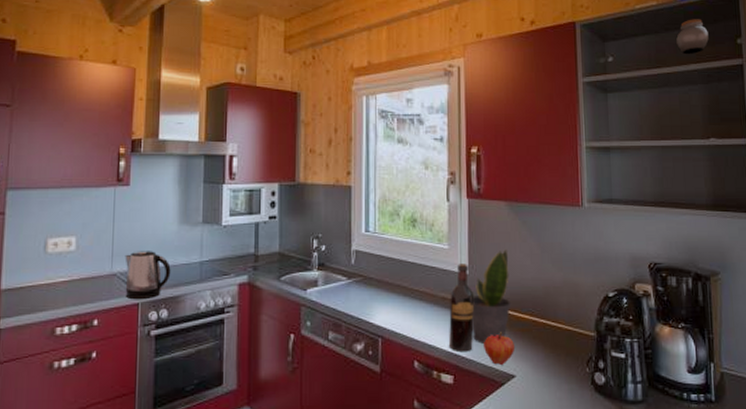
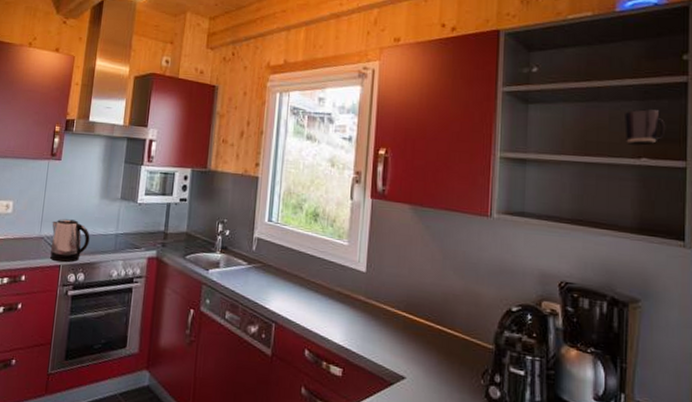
wine bottle: present [449,264,475,353] -> none [341,261,370,348]
potted plant: present [472,249,511,344] -> none [365,252,409,342]
fruit: present [484,332,516,365] -> none [375,332,408,365]
jar: present [675,19,710,55] -> none [610,31,651,69]
mug: none [692,92,729,127] -> present [625,109,666,146]

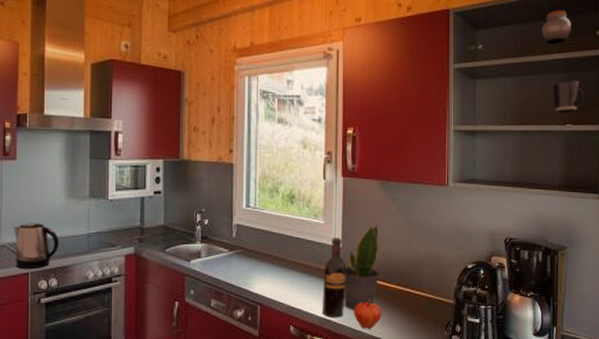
wine bottle: none [341,261,370,348] -> present [323,237,347,318]
potted plant: none [365,252,409,342] -> present [344,225,380,310]
fruit: none [375,332,408,365] -> present [354,300,382,329]
jar: none [610,31,651,69] -> present [541,10,572,45]

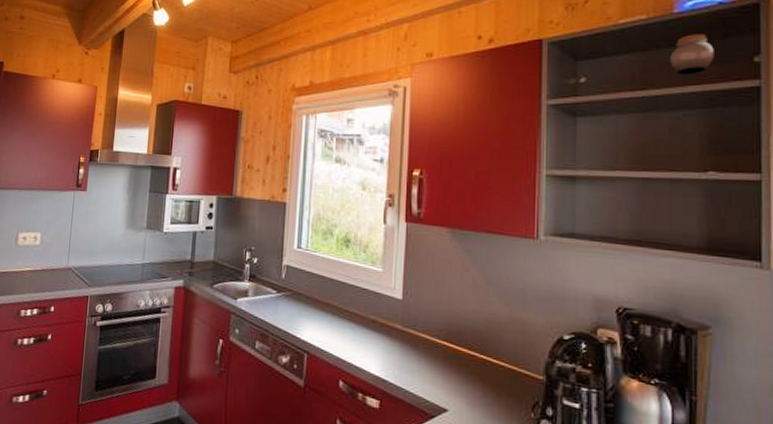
kettle: present [13,222,59,270] -> none [78,248,117,294]
wine bottle: present [323,237,347,318] -> none [377,288,407,379]
potted plant: present [344,225,380,310] -> none [403,278,448,372]
fruit: present [354,300,382,329] -> none [414,362,450,397]
mug: present [553,81,585,113] -> none [687,118,736,158]

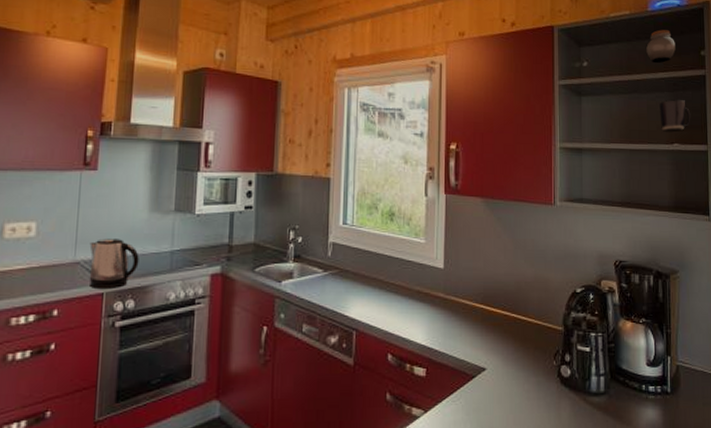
kettle: none [78,248,117,294] -> present [89,237,139,290]
mug: none [687,118,736,158] -> present [659,99,691,132]

